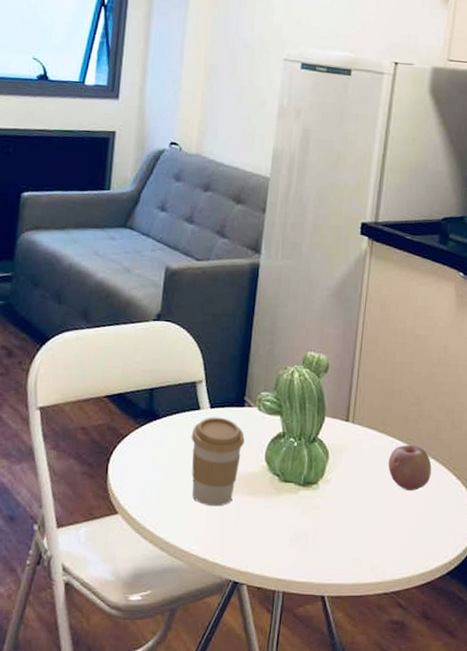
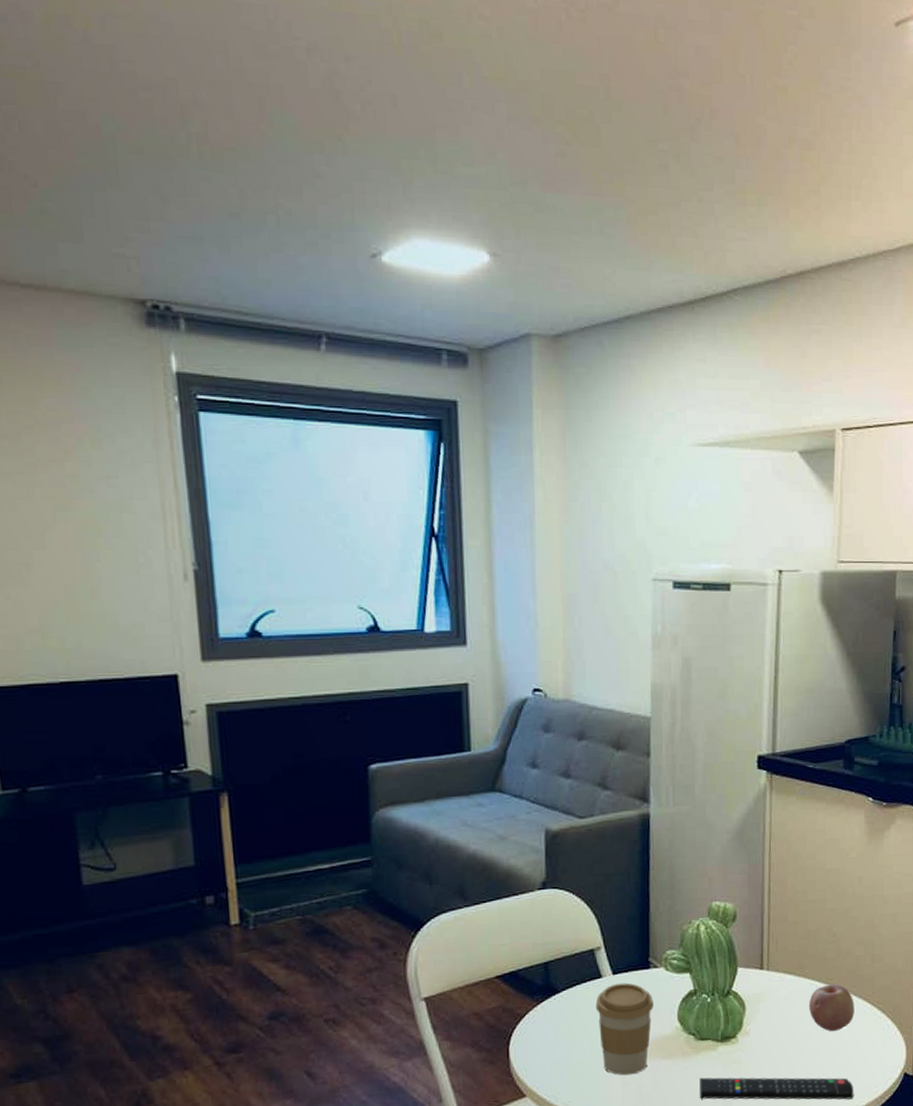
remote control: none [278,518,425,561] -> present [700,1077,854,1100]

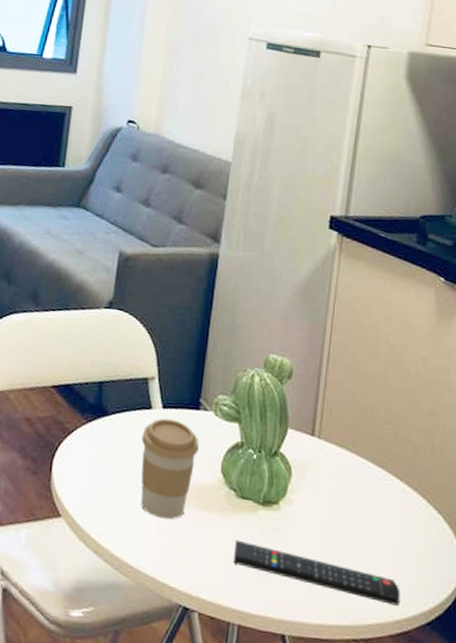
fruit: present [808,984,854,1031] -> none [358,468,409,523]

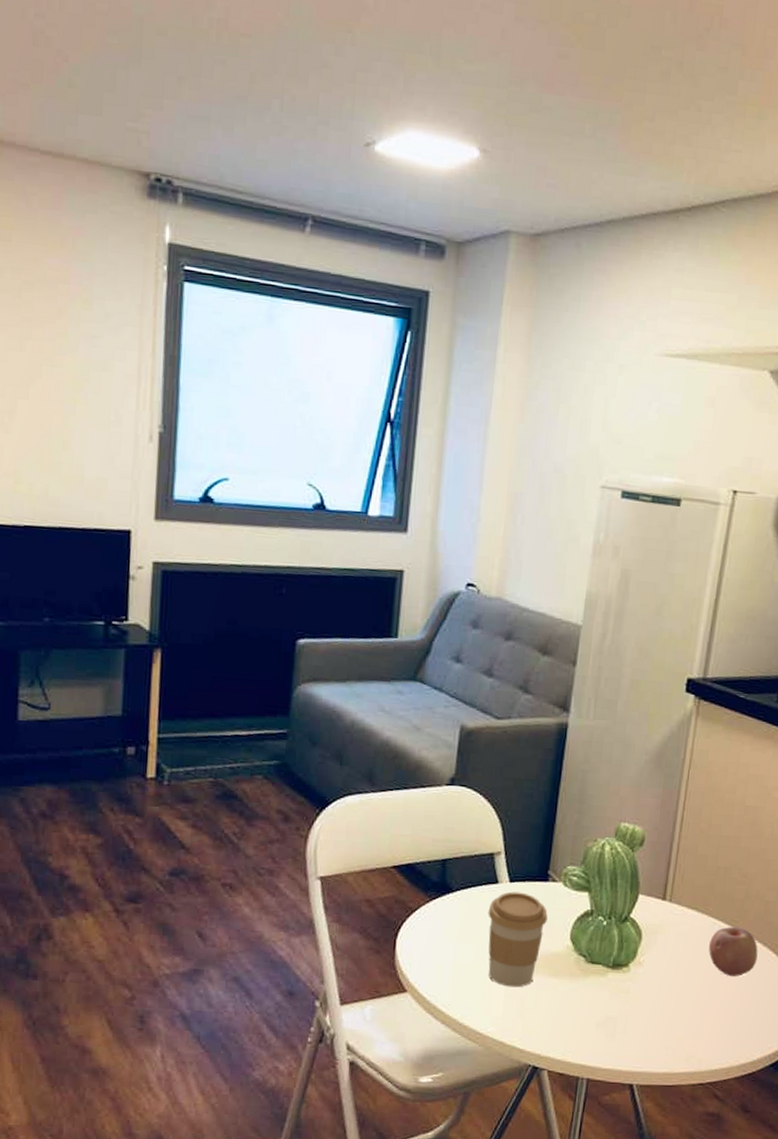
remote control: present [233,539,400,606] -> none [583,1002,746,1051]
fruit: none [358,468,409,523] -> present [708,926,758,976]

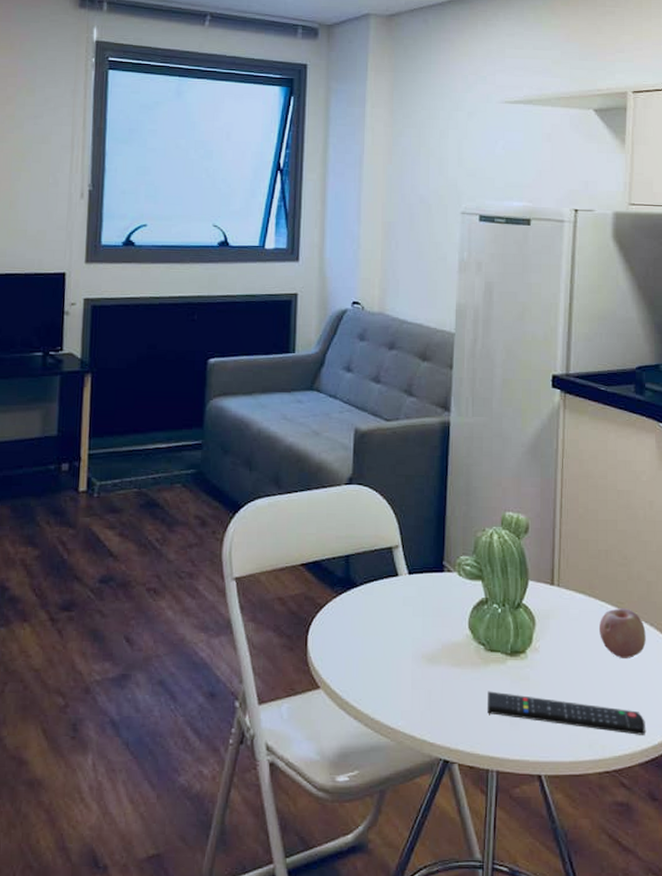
coffee cup: present [488,891,548,988] -> none [390,583,446,679]
remote control: none [583,1002,746,1051] -> present [488,691,645,735]

